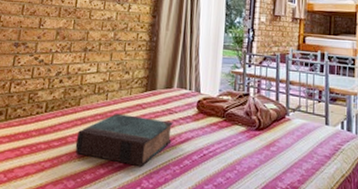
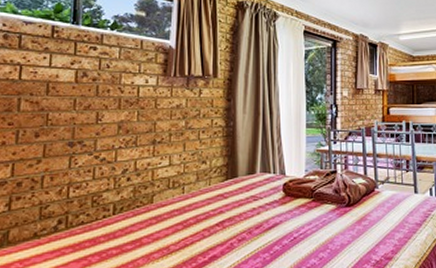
book: present [75,113,173,166] -> none [152,206,259,259]

